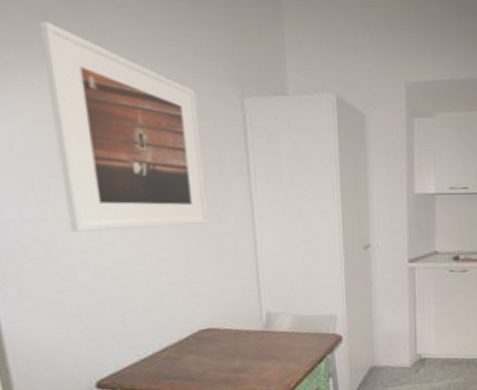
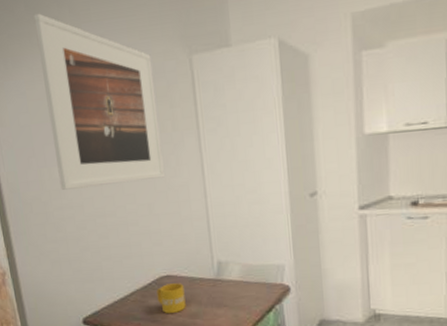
mug: none [194,336,230,371] -> present [156,283,186,314]

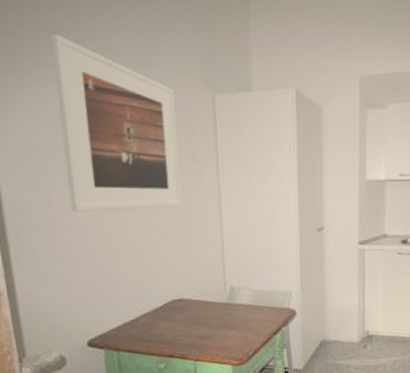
mug: present [156,283,186,314] -> none [168,306,197,336]

